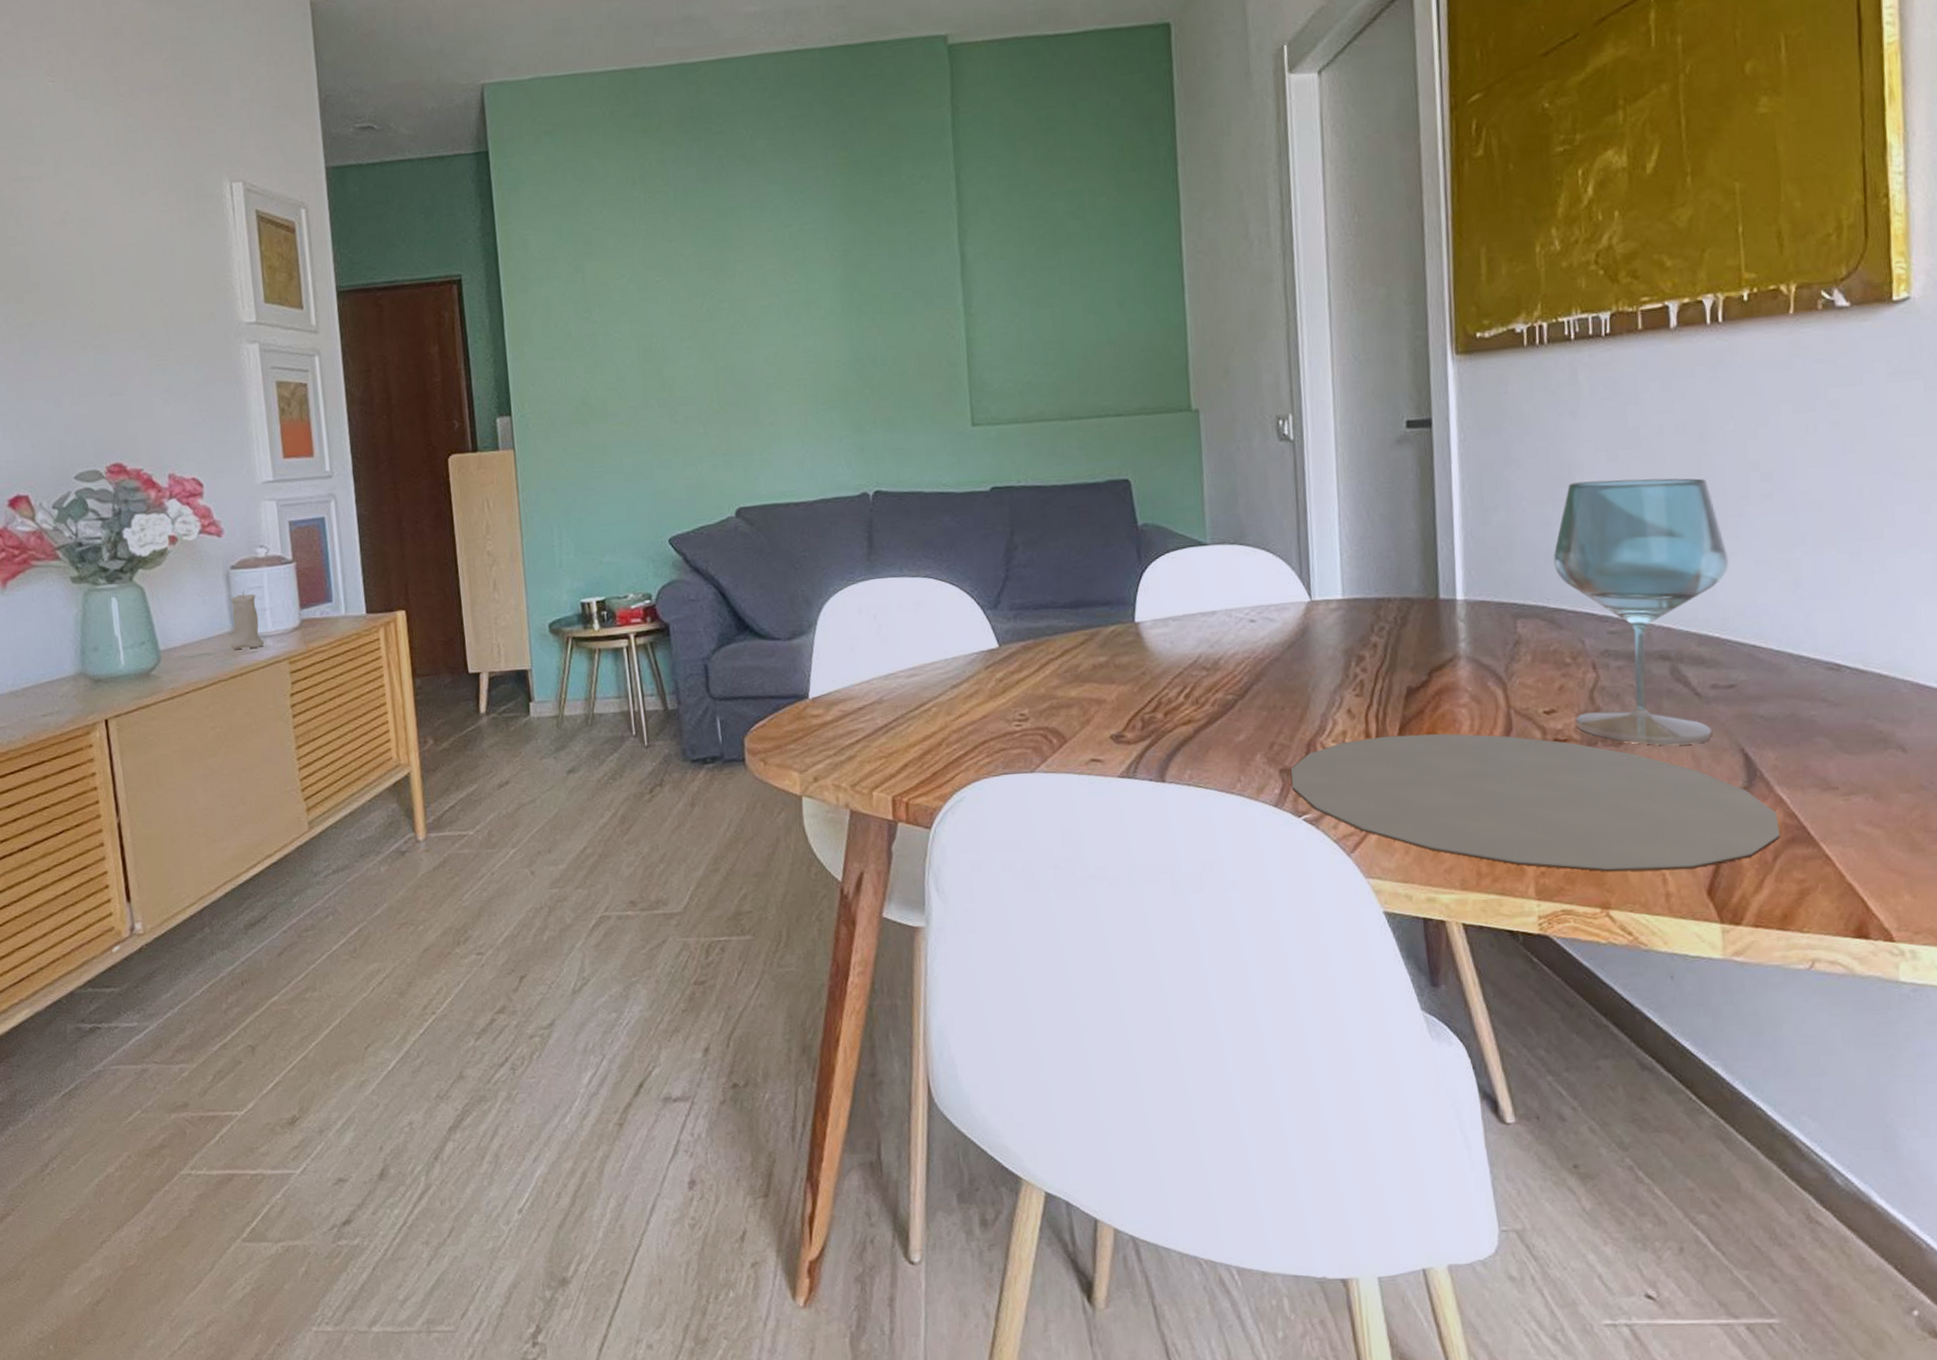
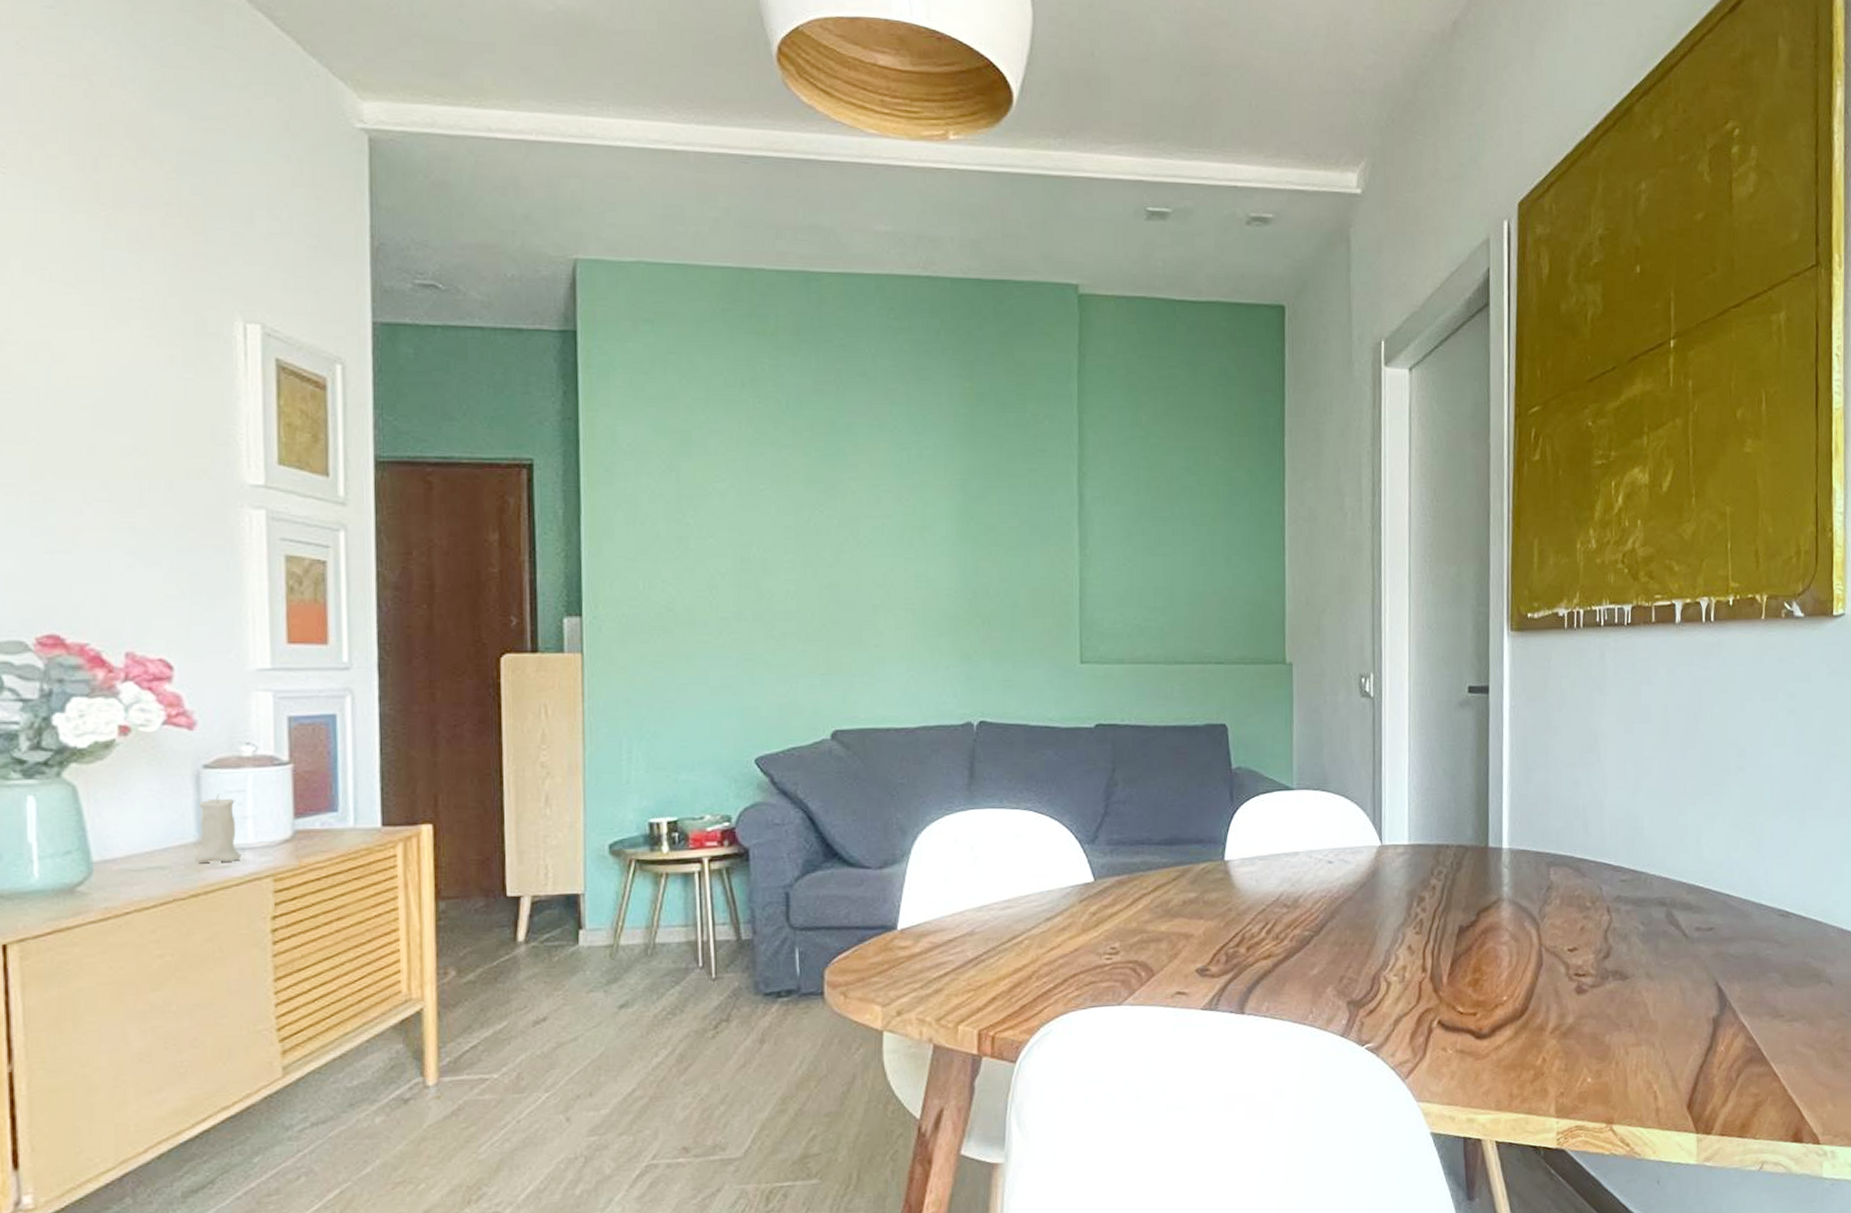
placemat: present [1291,733,1780,872] -> none [1358,968,1742,1091]
wine glass: present [1553,478,1729,746] -> none [1580,748,1712,980]

